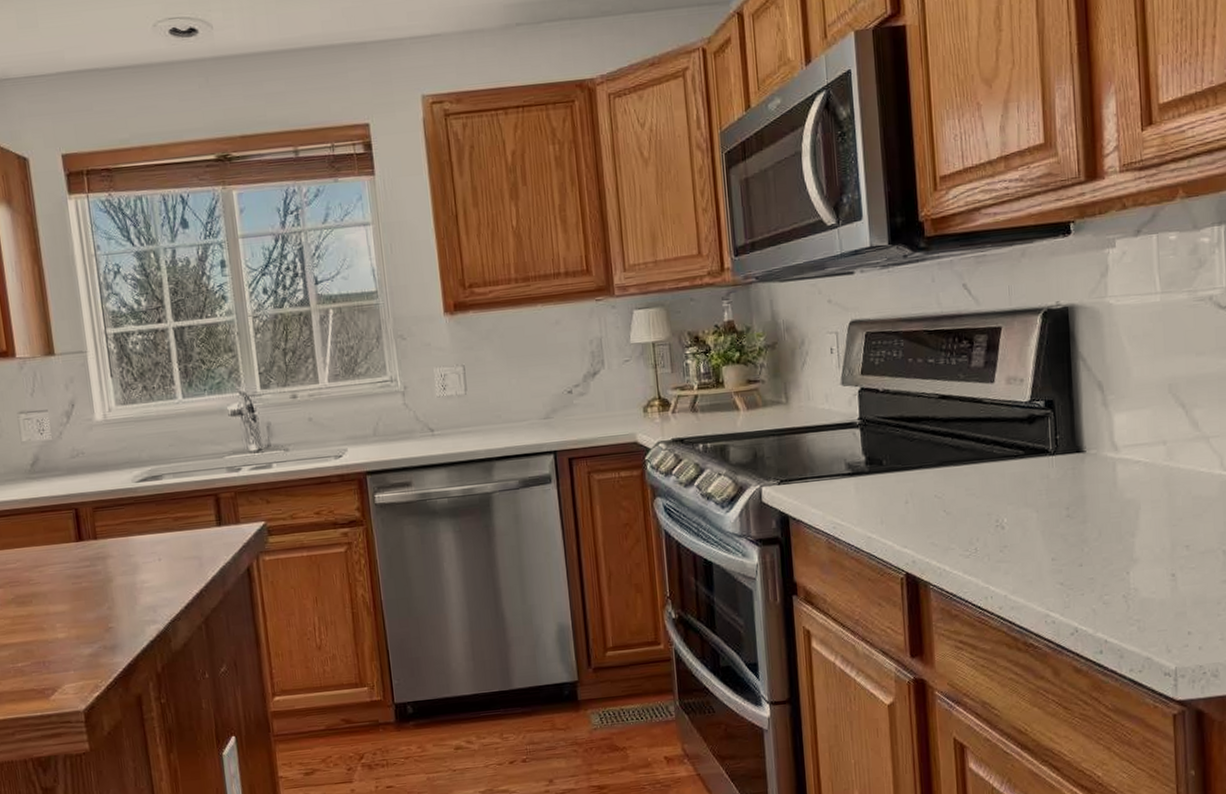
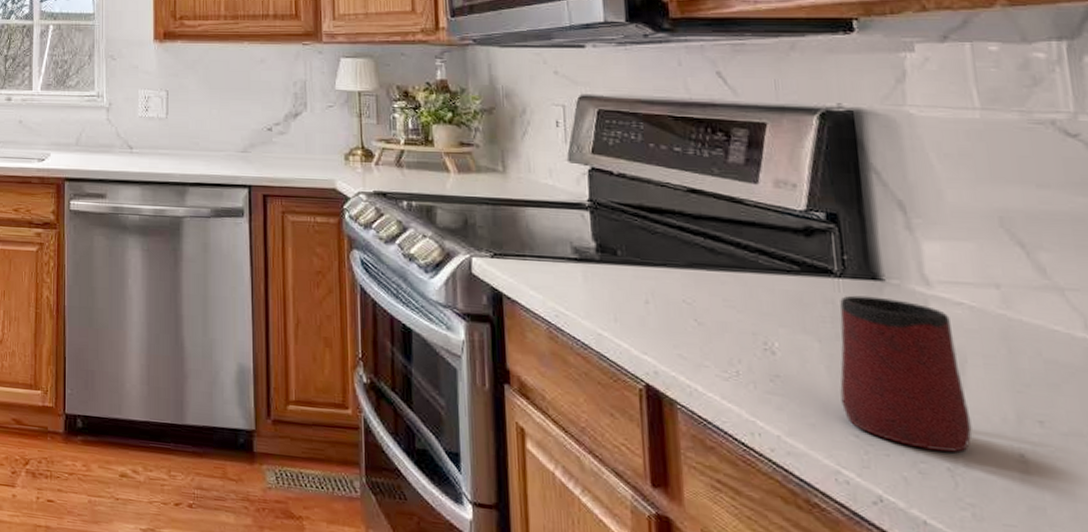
mug: none [1051,466,1141,584] -> present [840,295,972,452]

